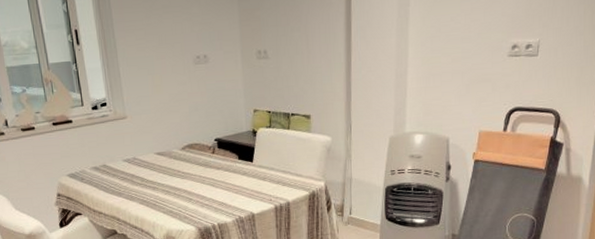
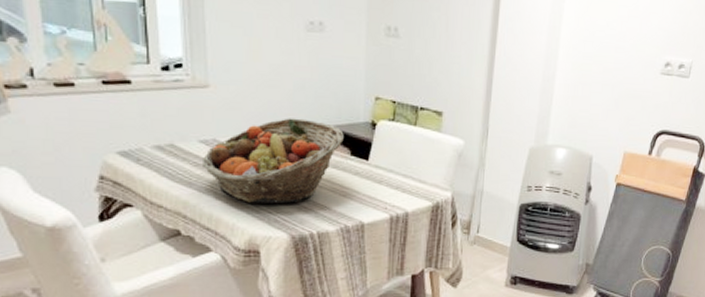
fruit basket: none [127,134,232,205] -> present [203,118,344,204]

